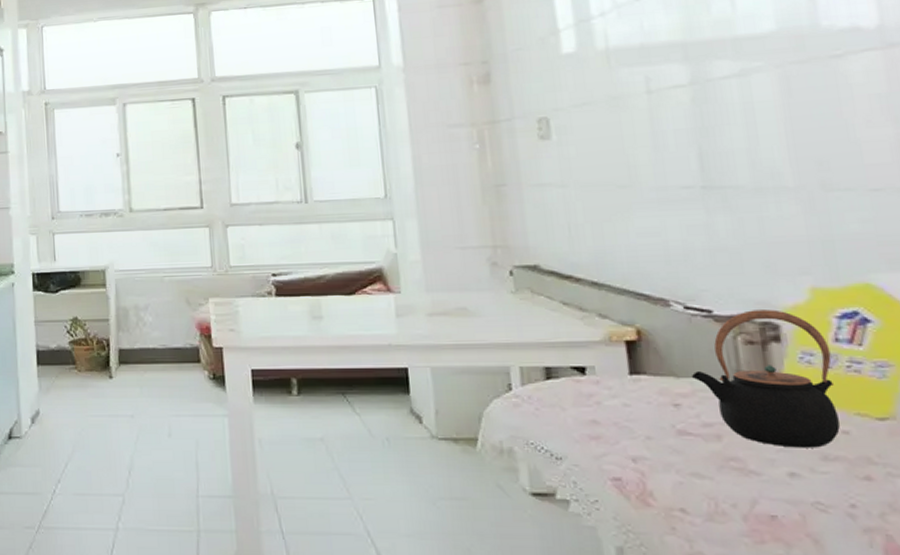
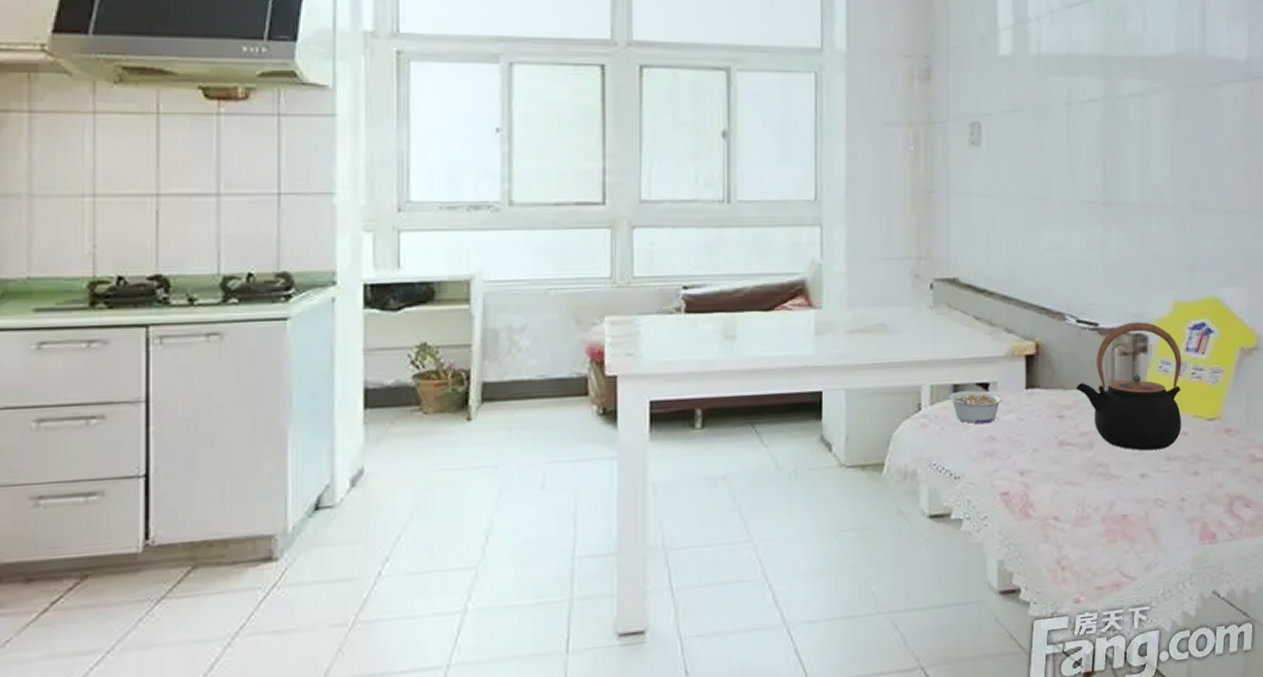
legume: none [540,373,605,408] -> present [948,390,1004,424]

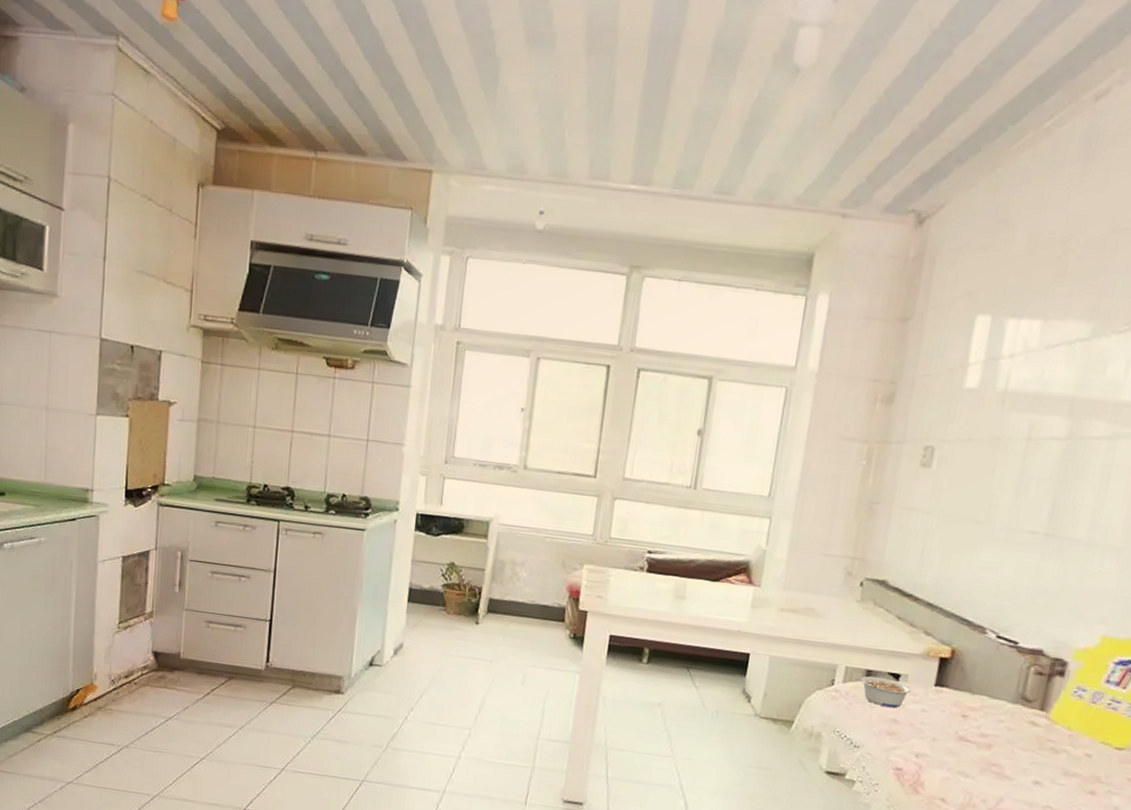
teapot: present [1075,322,1182,451] -> none [983,646,1100,765]

